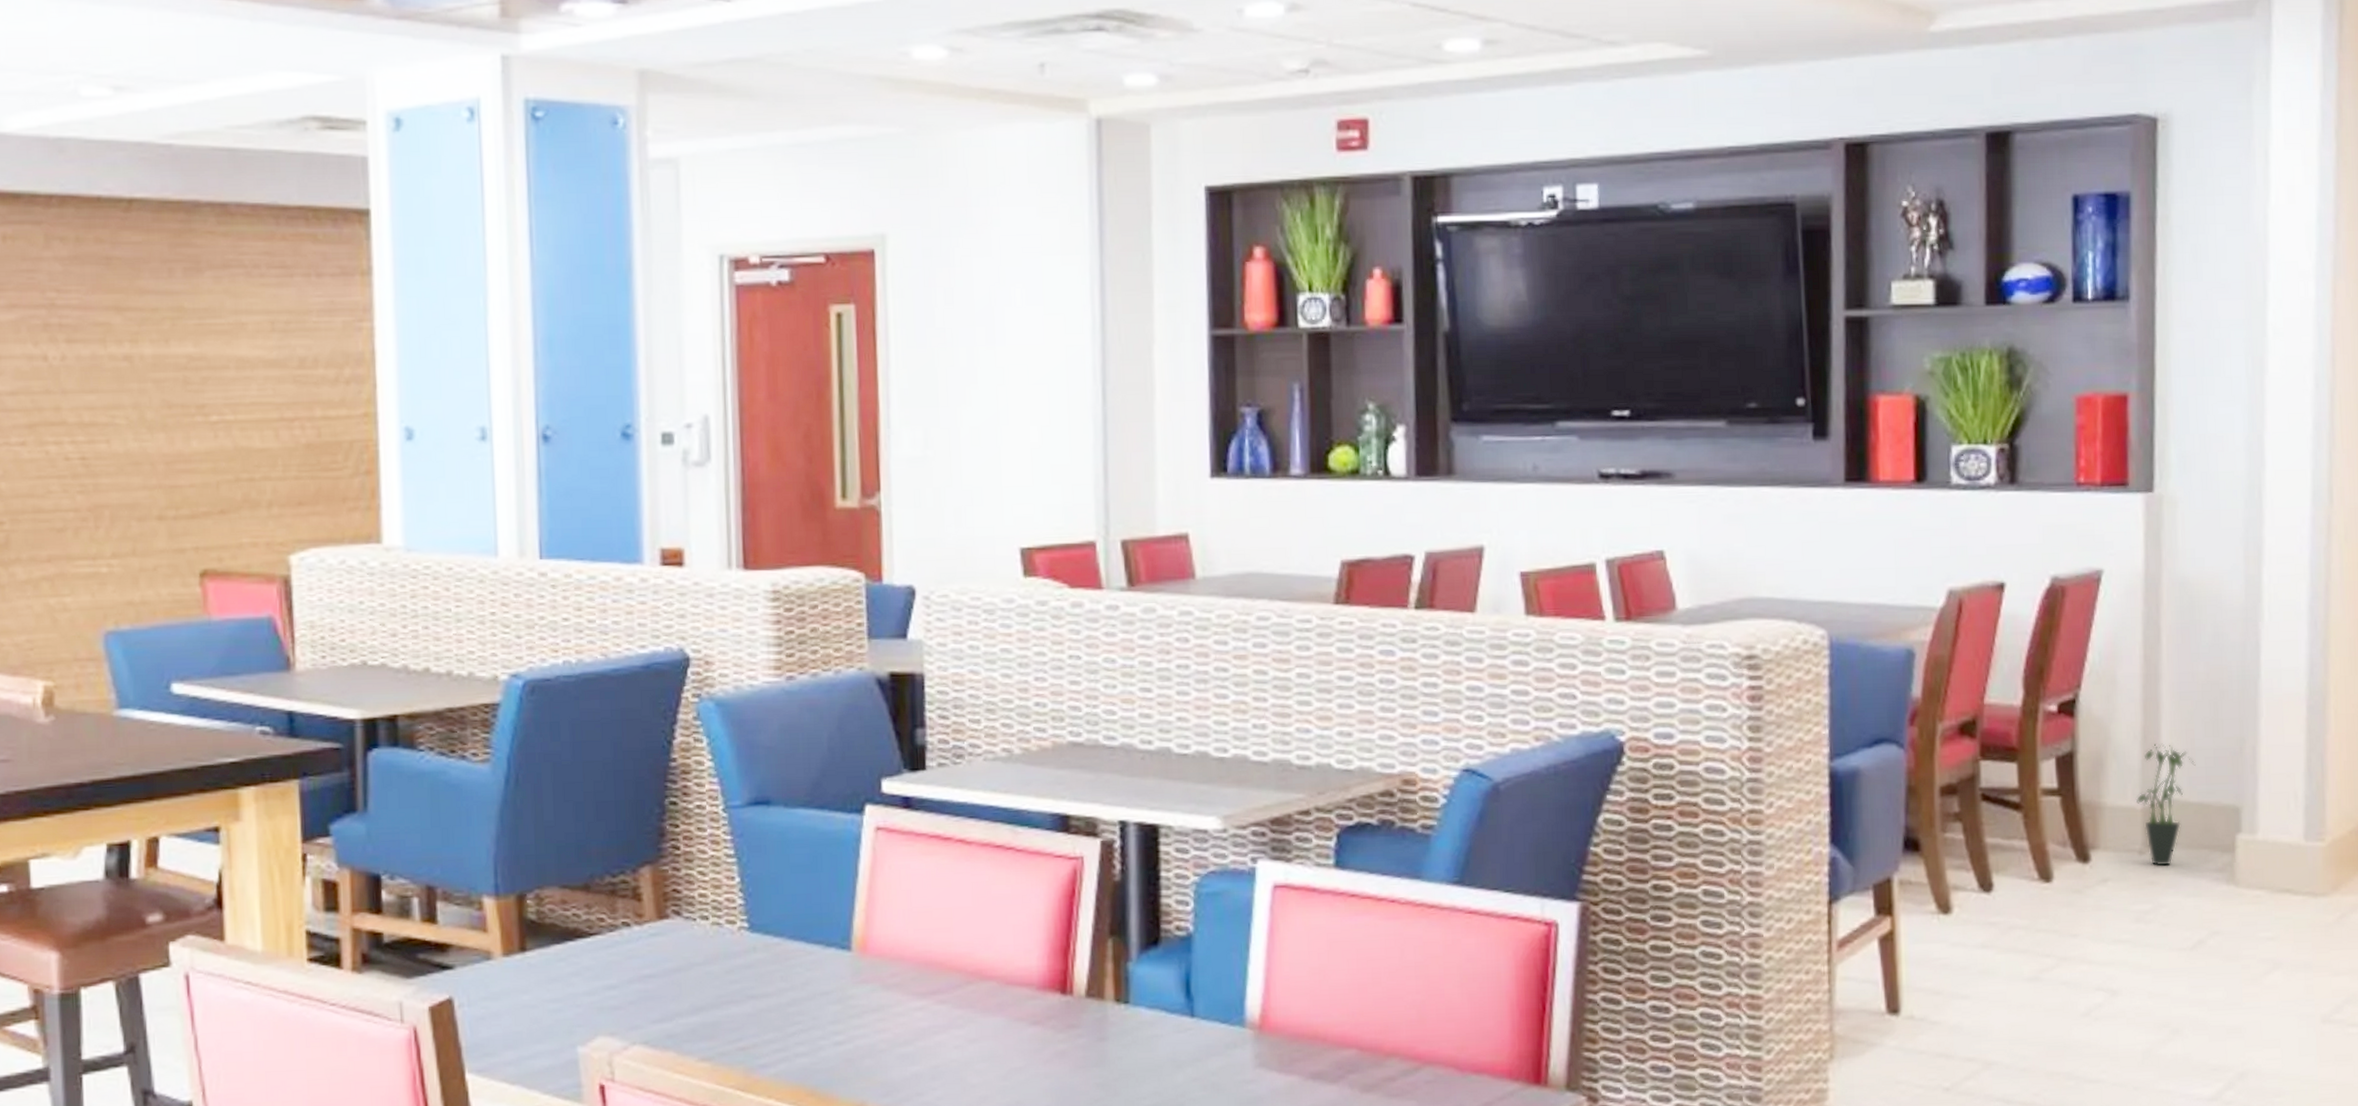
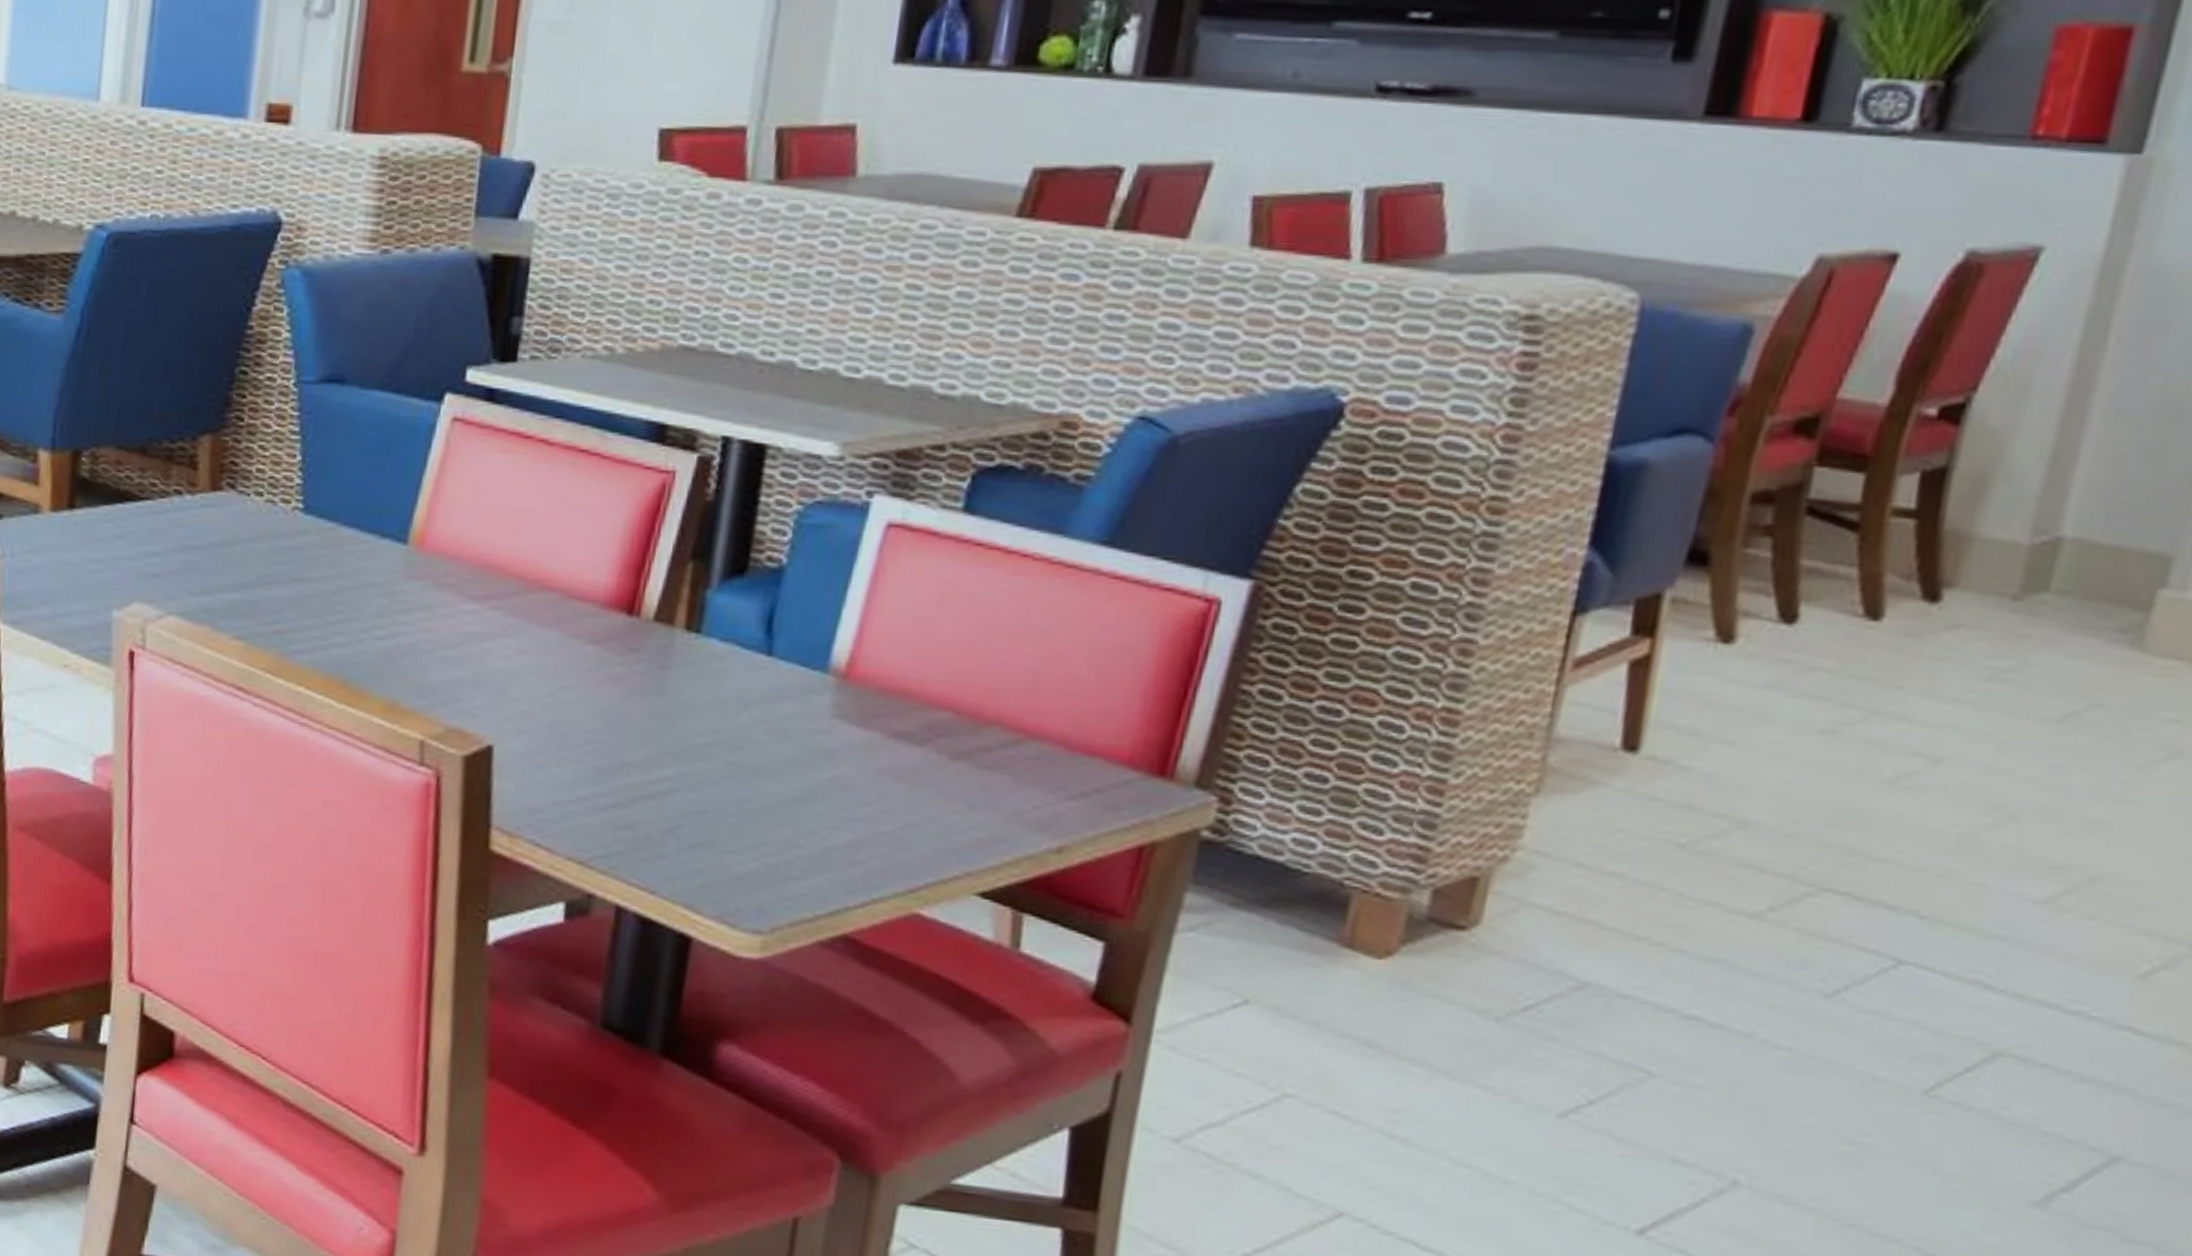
potted plant: present [2136,743,2196,867] -> none [2023,467,2121,619]

